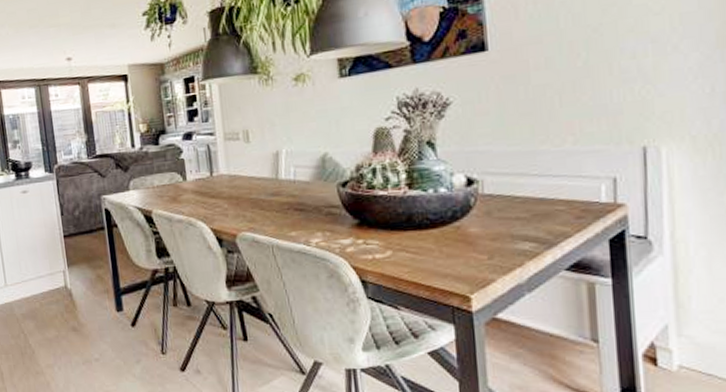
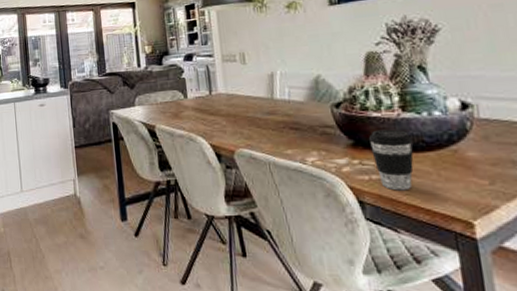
coffee cup: none [373,207,418,269] -> present [368,129,414,191]

